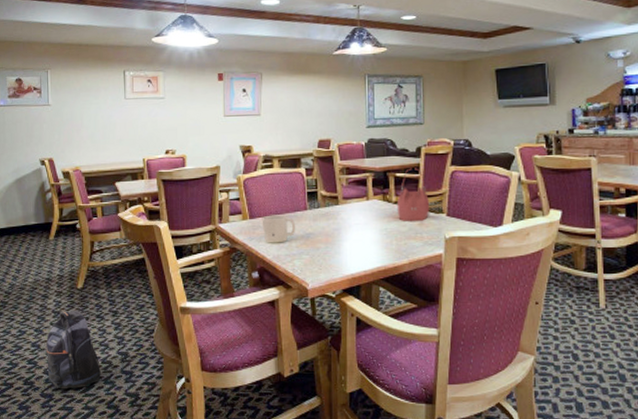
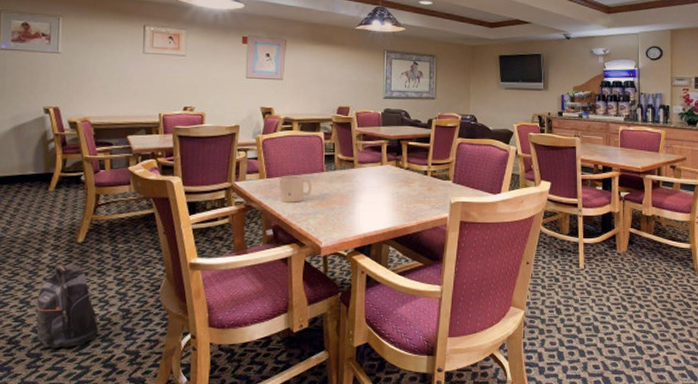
handbag: present [396,168,430,222] -> none [408,138,438,188]

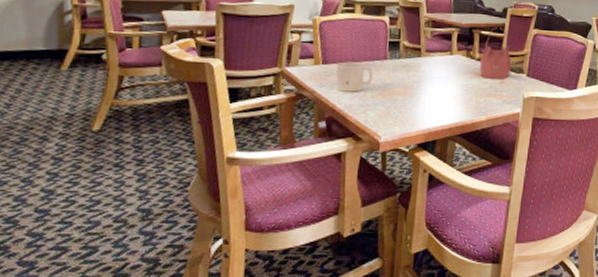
backpack: present [36,264,98,349] -> none [31,156,111,255]
handbag: none [408,138,438,188] -> present [479,27,512,81]

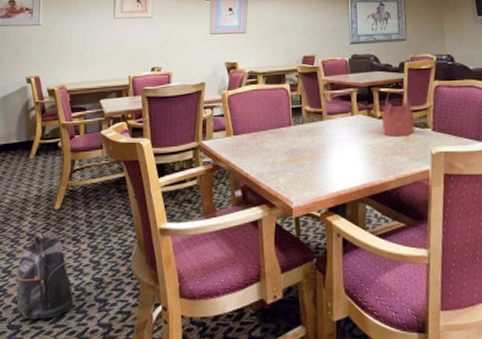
backpack: none [31,156,111,255] -> present [16,232,73,320]
mug: present [336,62,374,92] -> none [246,131,281,160]

